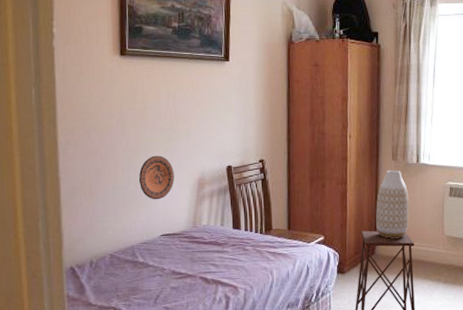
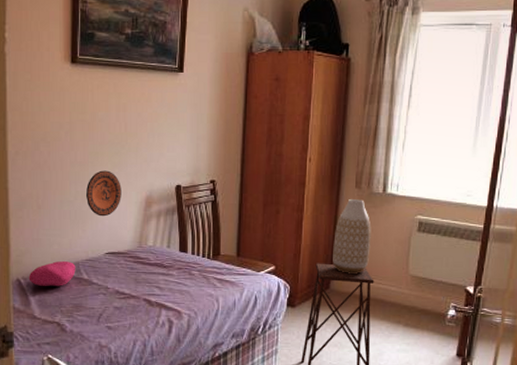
cushion: none [83,246,131,272] -> present [29,261,76,286]

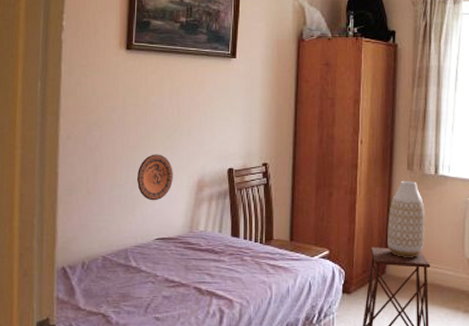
cushion: present [29,261,76,286] -> none [74,248,124,275]

